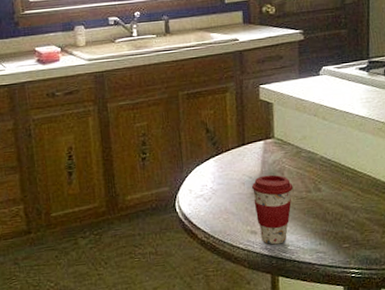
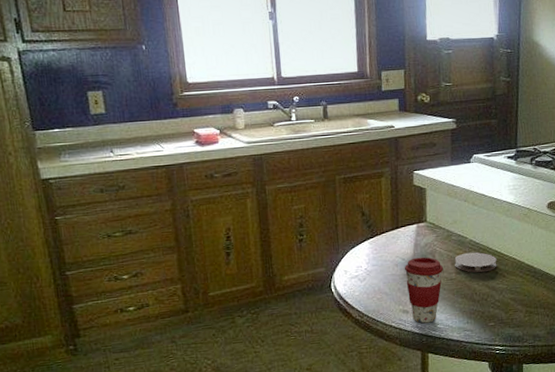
coaster: none [304,169,351,191] -> present [454,252,497,273]

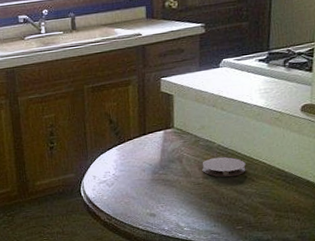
coffee cup: present [404,256,444,324] -> none [151,162,191,226]

